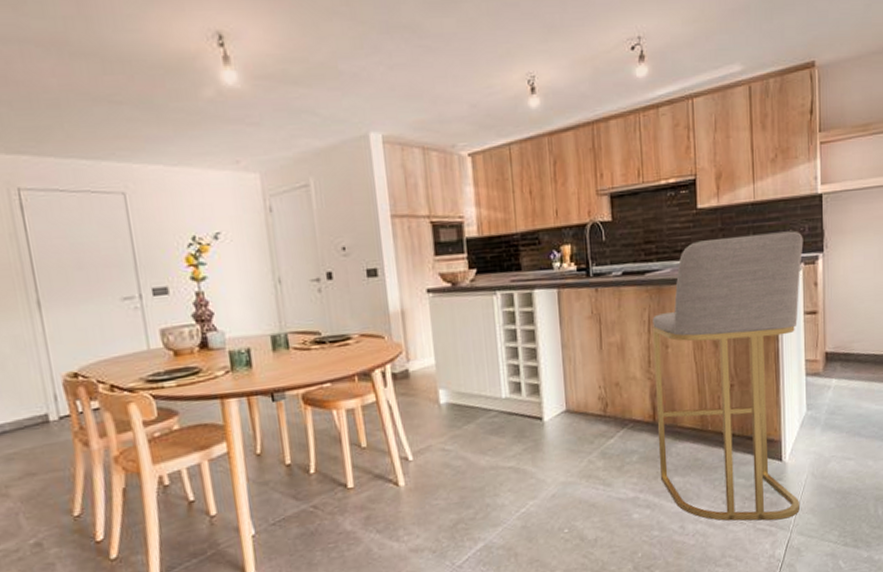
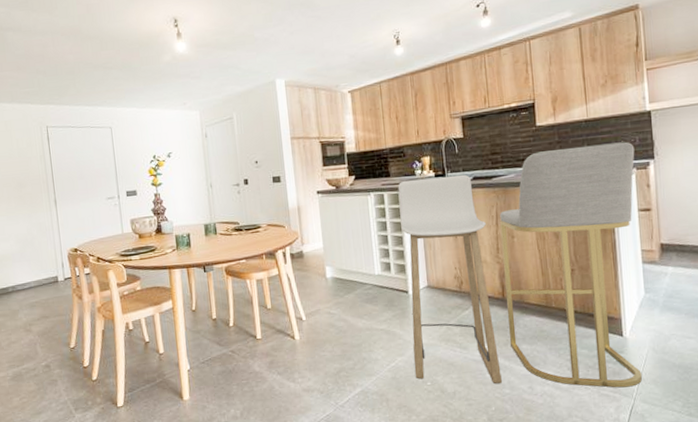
bar stool: none [531,268,650,526] -> present [397,174,502,384]

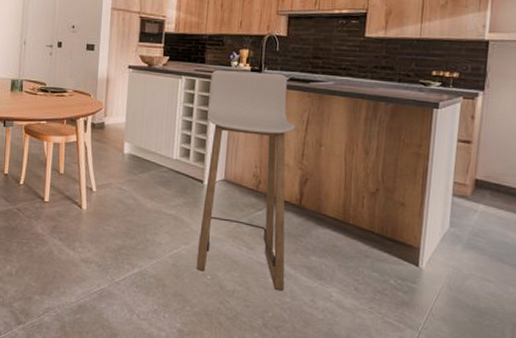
bar stool: present [499,142,642,388] -> none [299,63,465,320]

